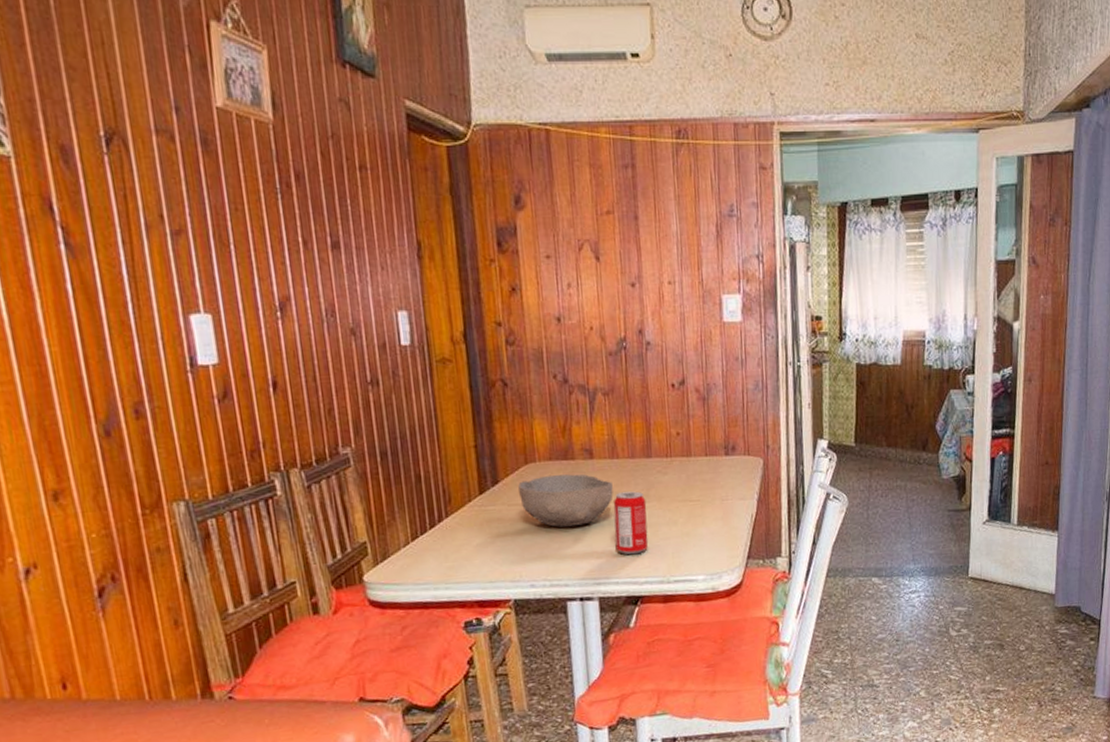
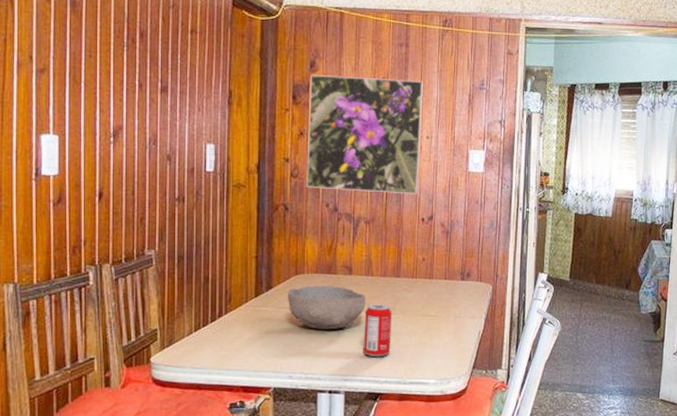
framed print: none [516,211,664,357] -> present [307,75,423,195]

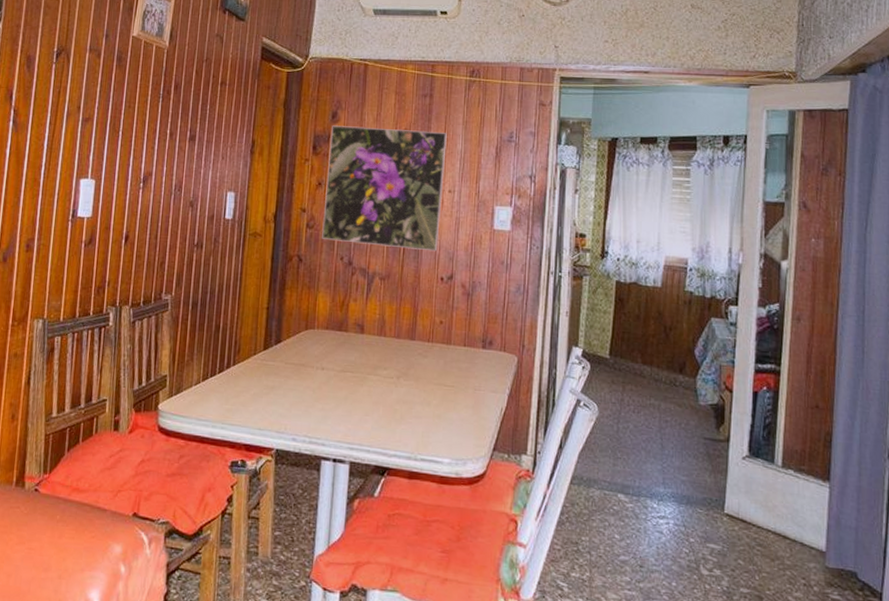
bowl: present [288,286,366,329] -> none [296,342,377,392]
beverage can: present [363,304,392,358] -> none [372,367,405,428]

